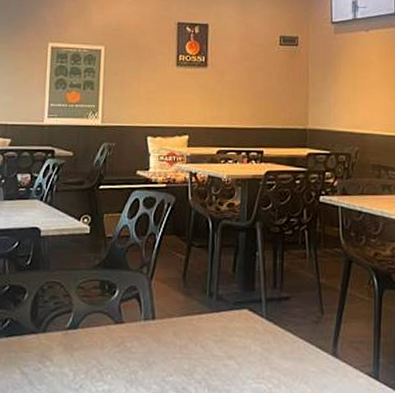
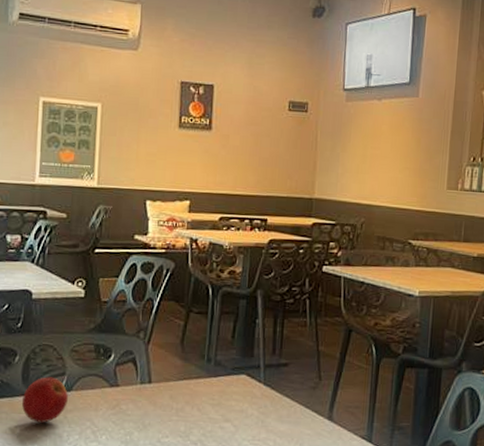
apple: none [30,314,76,362] -> present [21,377,69,423]

